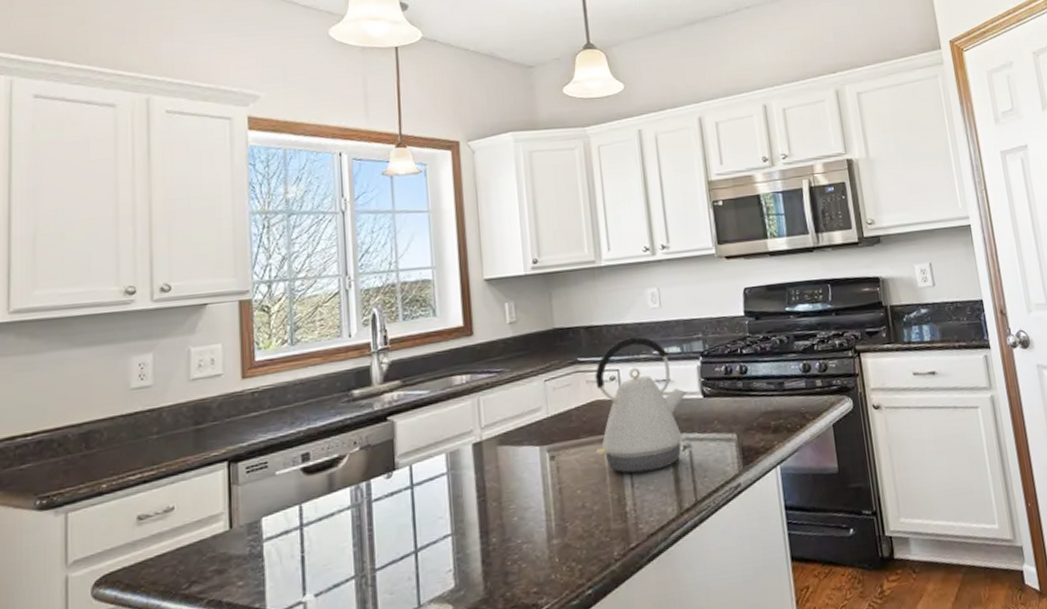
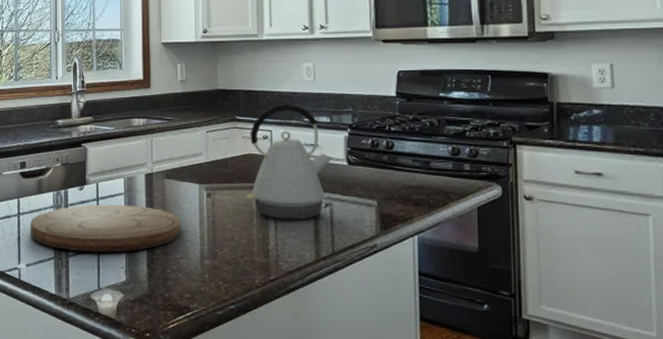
cutting board: none [319,485,521,564] -> present [30,204,181,253]

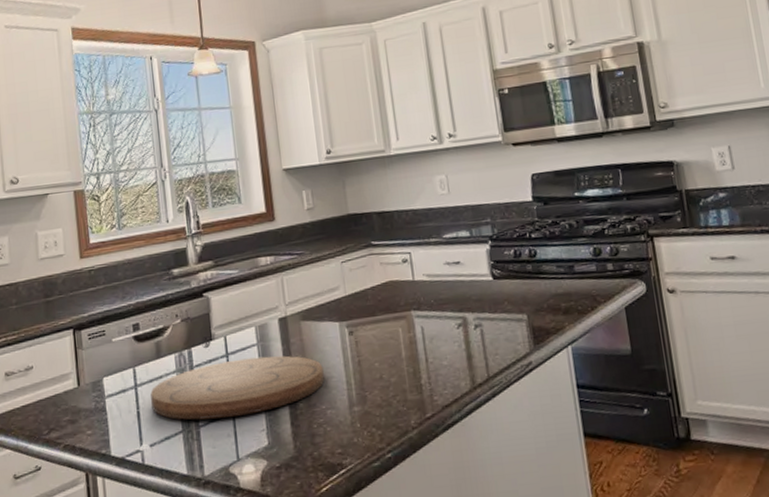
kettle: present [246,104,333,220] -> none [388,221,477,349]

